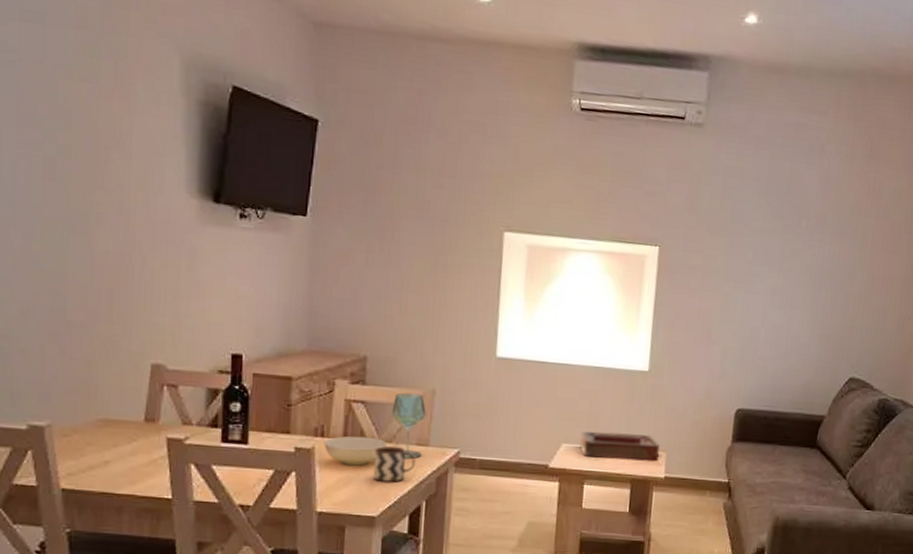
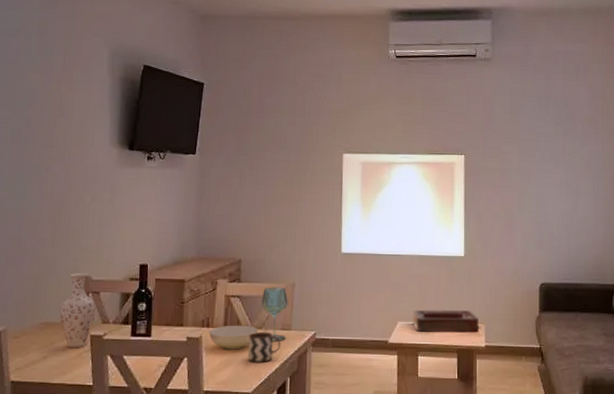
vase: none [123,359,174,453] -> present [59,273,96,348]

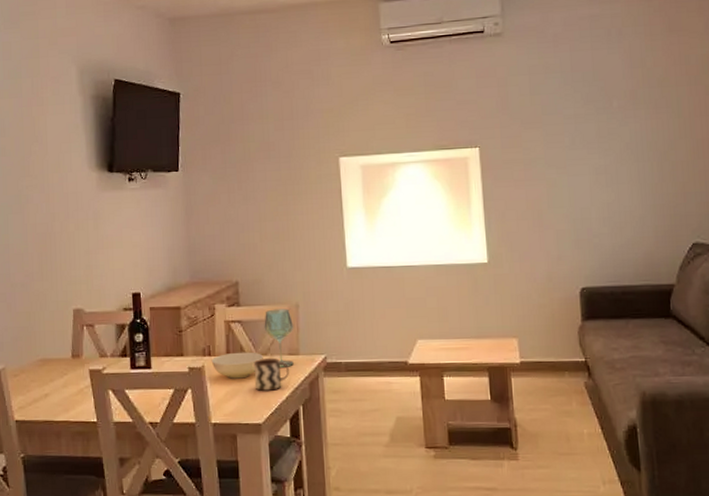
vase: present [59,273,96,348] -> none [55,306,92,384]
decorative tray: present [412,309,480,334] -> none [432,322,512,350]

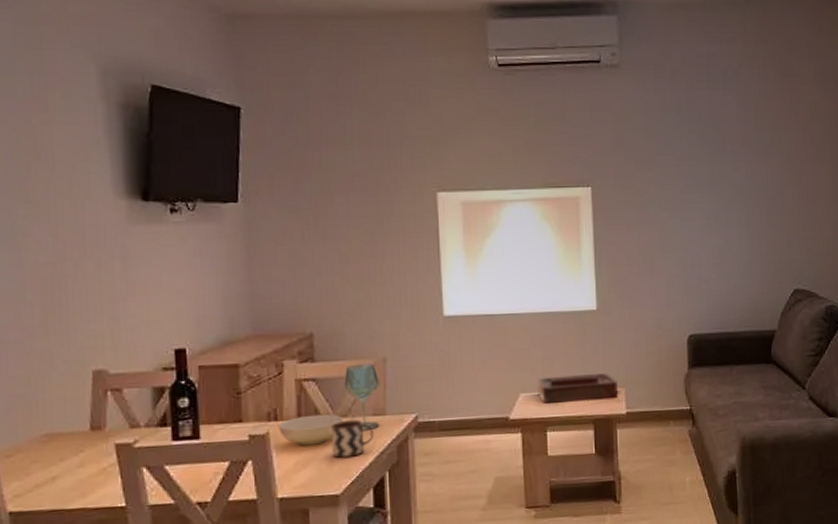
decorative tray: none [432,322,512,350] -> present [536,372,619,403]

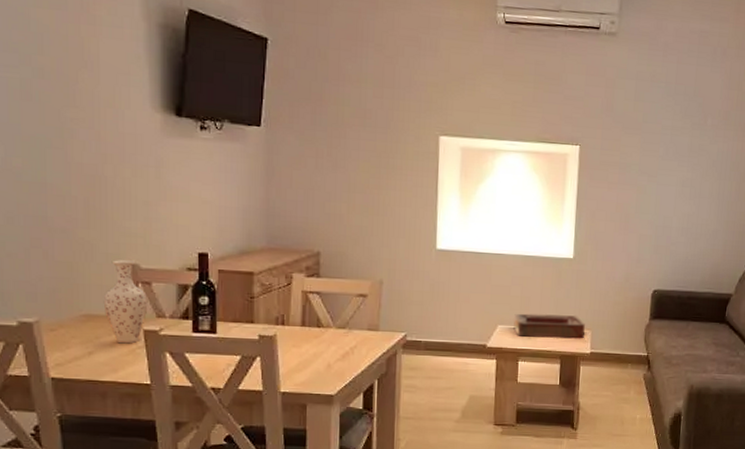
vase: none [67,366,119,463] -> present [103,260,148,344]
bowl: present [278,414,343,446] -> none [284,323,341,350]
cup: present [330,419,375,458] -> none [329,331,368,364]
wine glass: present [343,363,381,430] -> none [343,283,376,342]

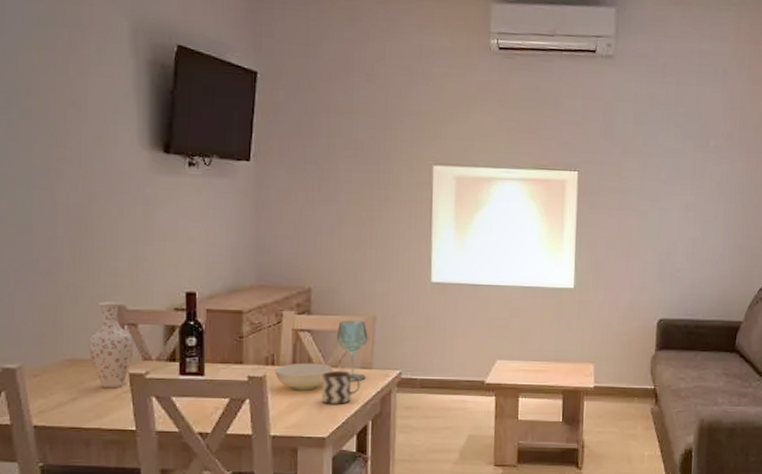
bowl: none [284,323,341,350] -> present [274,363,333,391]
cup: none [329,331,368,364] -> present [321,370,361,404]
wine glass: none [343,283,376,342] -> present [335,320,369,381]
decorative tray: present [513,313,586,339] -> none [512,347,589,373]

